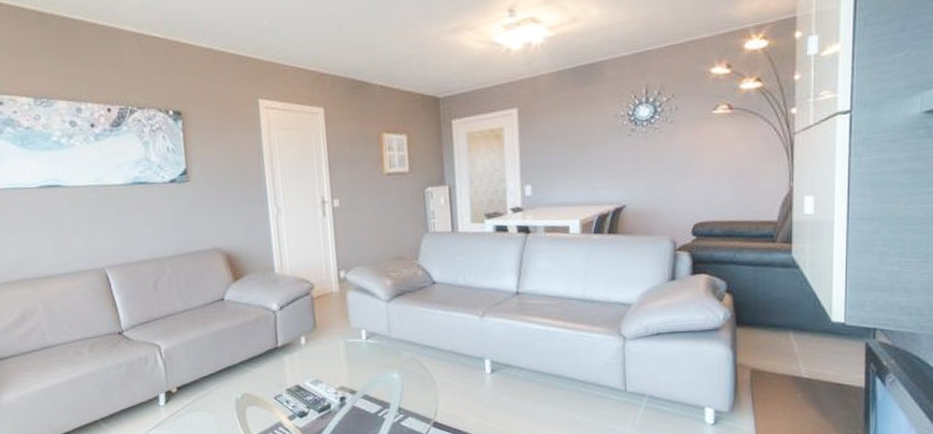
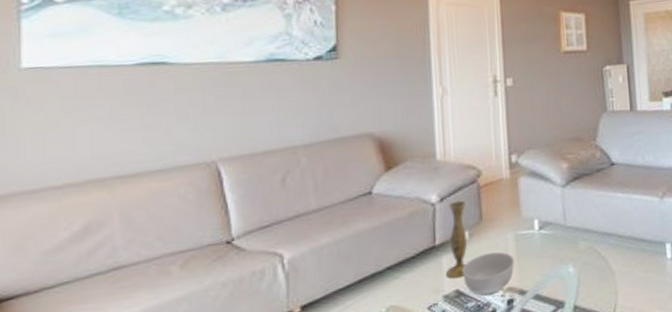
vase: none [287,309,305,376] -> present [446,200,468,279]
bowl: none [301,356,346,393] -> present [462,251,515,297]

